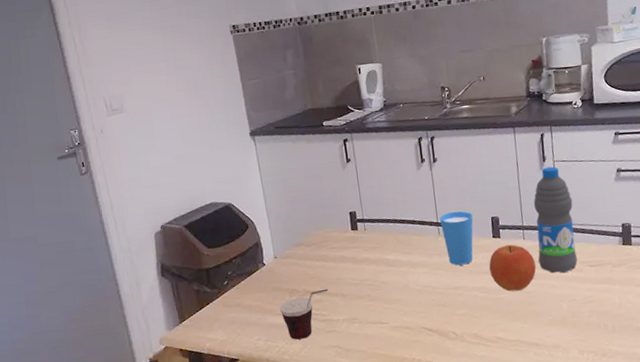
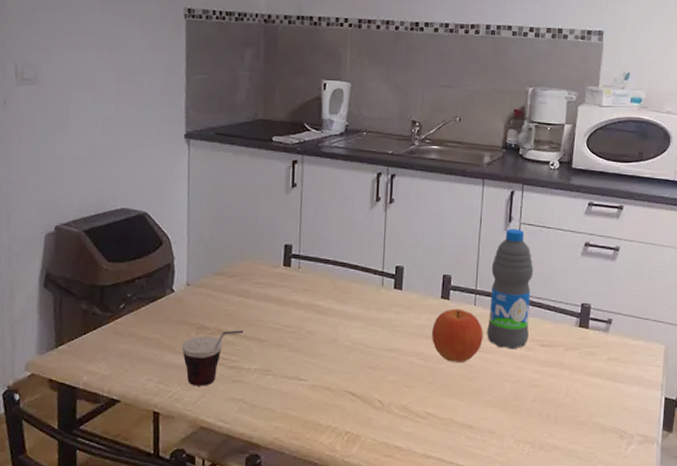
cup: present [439,211,473,266] -> none [385,262,423,325]

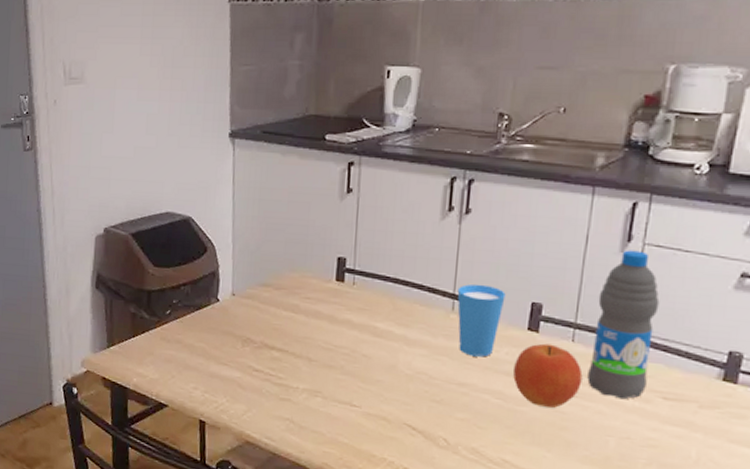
cup: present [181,330,244,386] -> none [226,346,292,401]
cup: none [385,262,423,325] -> present [457,283,506,357]

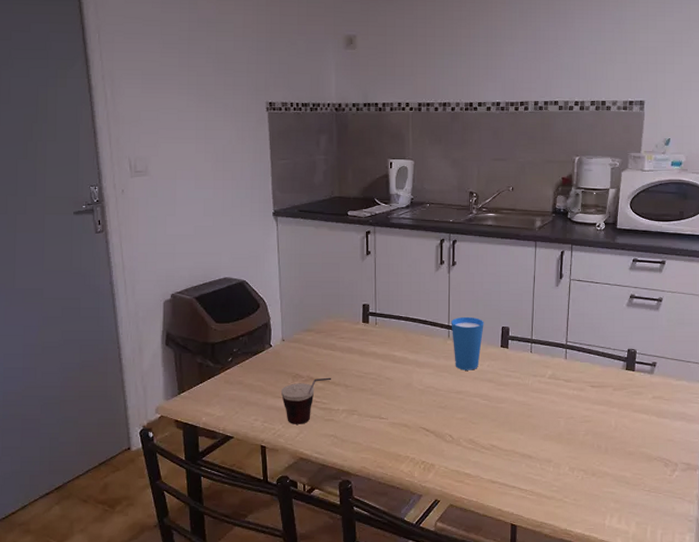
cup: none [226,346,292,401] -> present [280,377,332,424]
fruit: present [513,343,583,408] -> none [494,356,539,402]
water bottle: present [587,250,660,400] -> none [543,284,583,390]

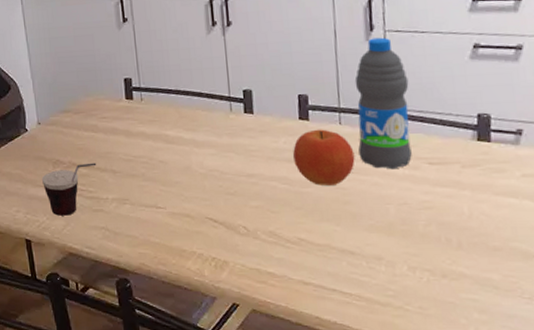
cup: present [451,316,484,370] -> none [232,85,275,149]
fruit: none [494,356,539,402] -> present [293,129,355,186]
water bottle: none [543,284,583,390] -> present [354,37,412,170]

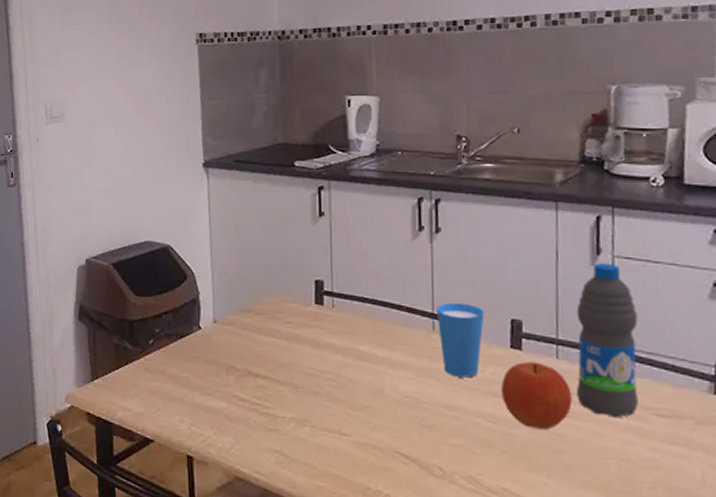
cup: present [41,162,97,216] -> none [211,373,276,433]
cup: none [232,85,275,149] -> present [436,302,484,378]

